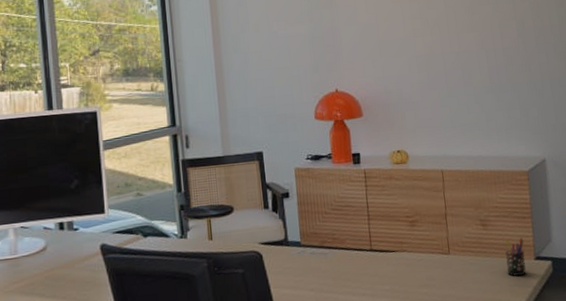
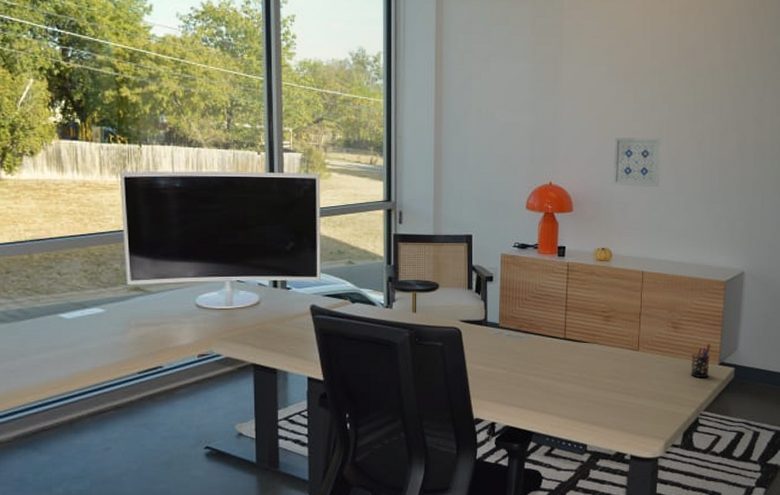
wall art: none [395,33,447,85] -> present [613,137,662,187]

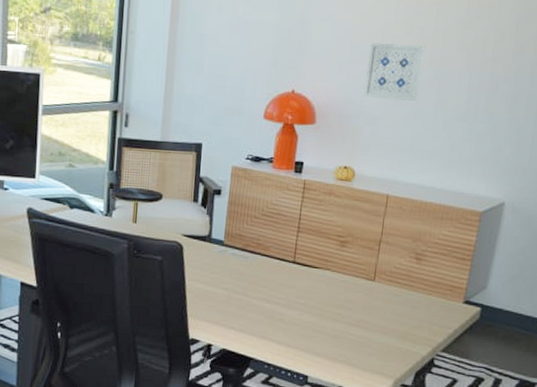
pen holder: present [690,342,711,378] -> none [430,277,457,316]

